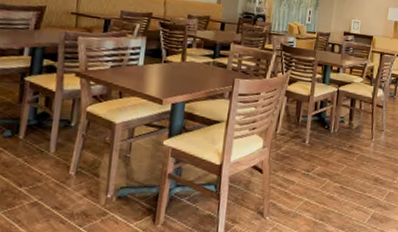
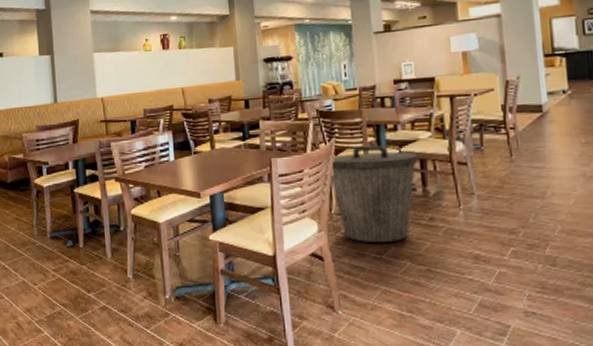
trash can: none [281,80,350,163] -> present [331,145,418,243]

